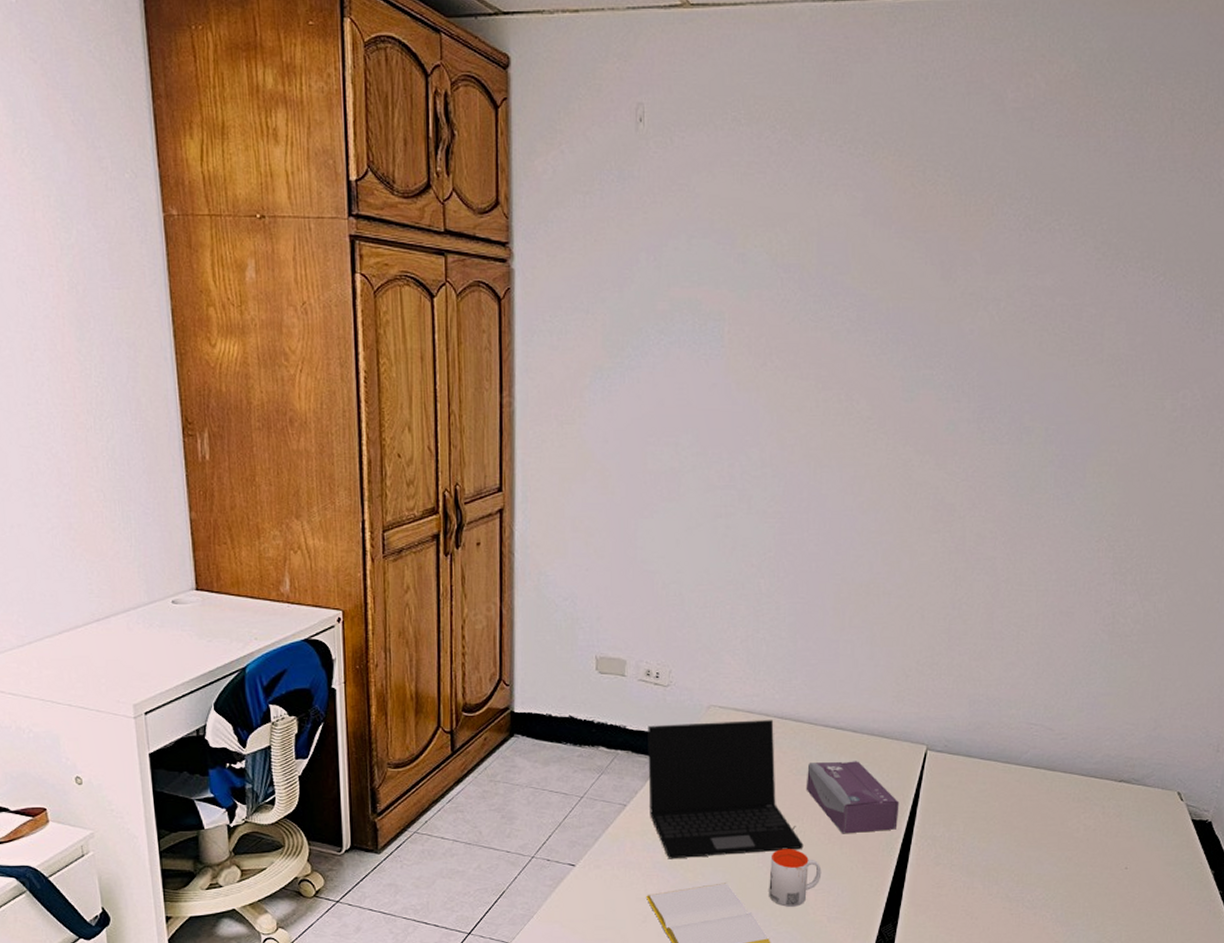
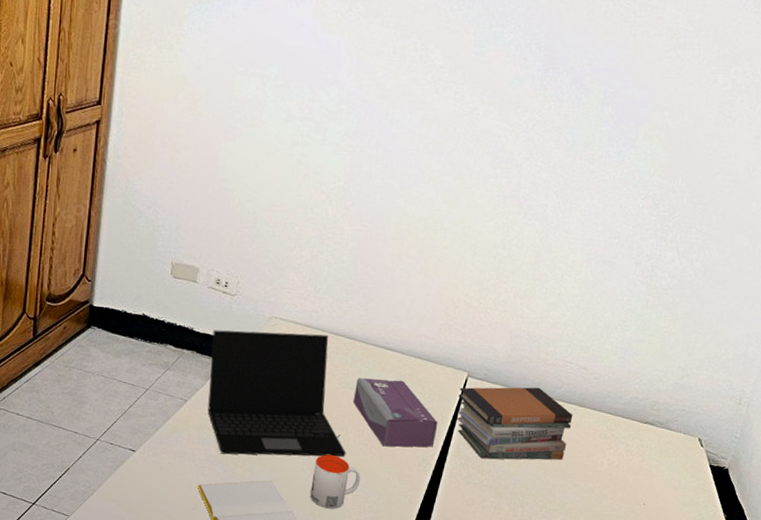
book stack: none [919,754,1043,837] -> present [457,387,573,461]

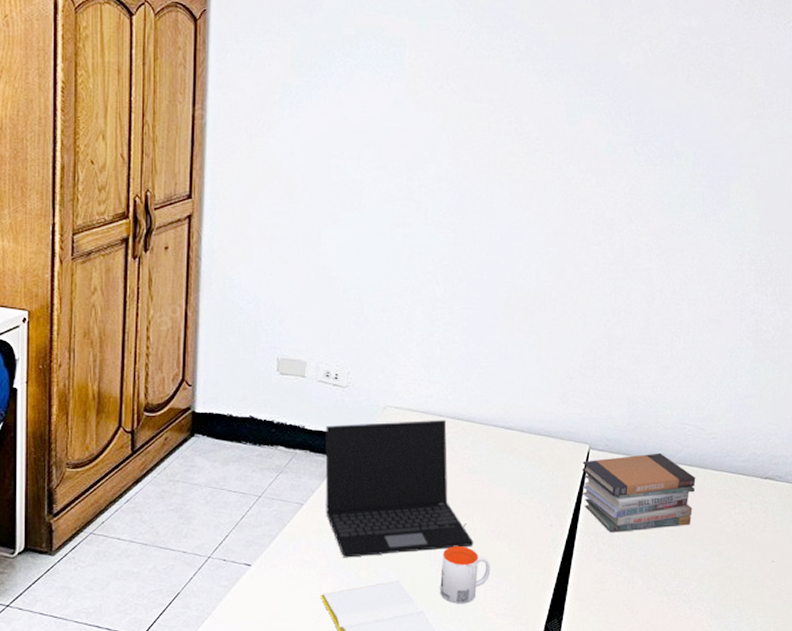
tissue box: present [352,378,438,447] -> none [476,460,564,531]

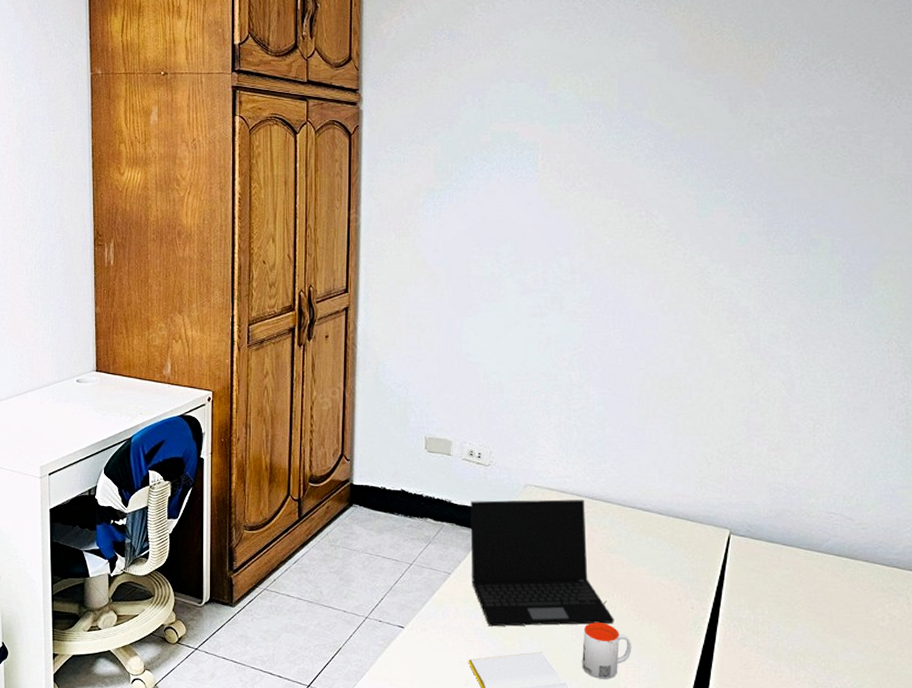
book stack: present [582,453,696,533] -> none [723,541,845,620]

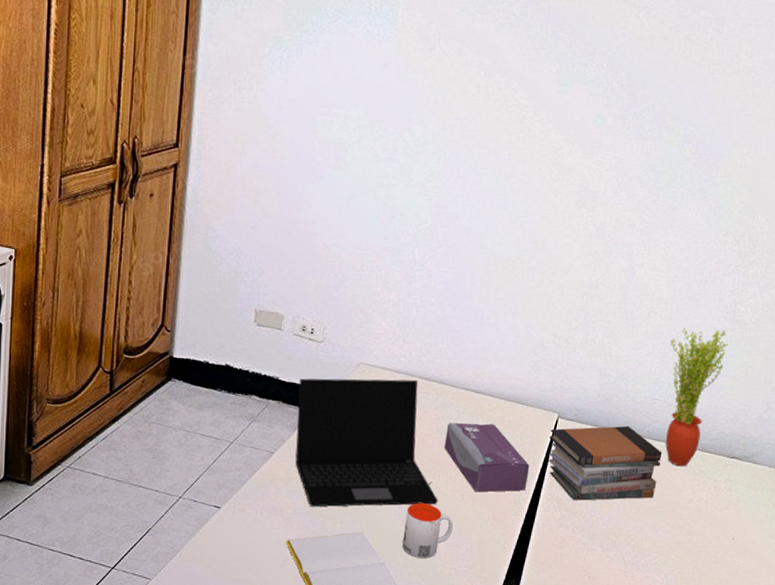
tissue box: none [615,541,705,611] -> present [444,423,530,492]
book stack: none [723,541,845,620] -> present [549,425,663,501]
potted plant: none [841,438,905,583] -> present [665,327,728,467]

